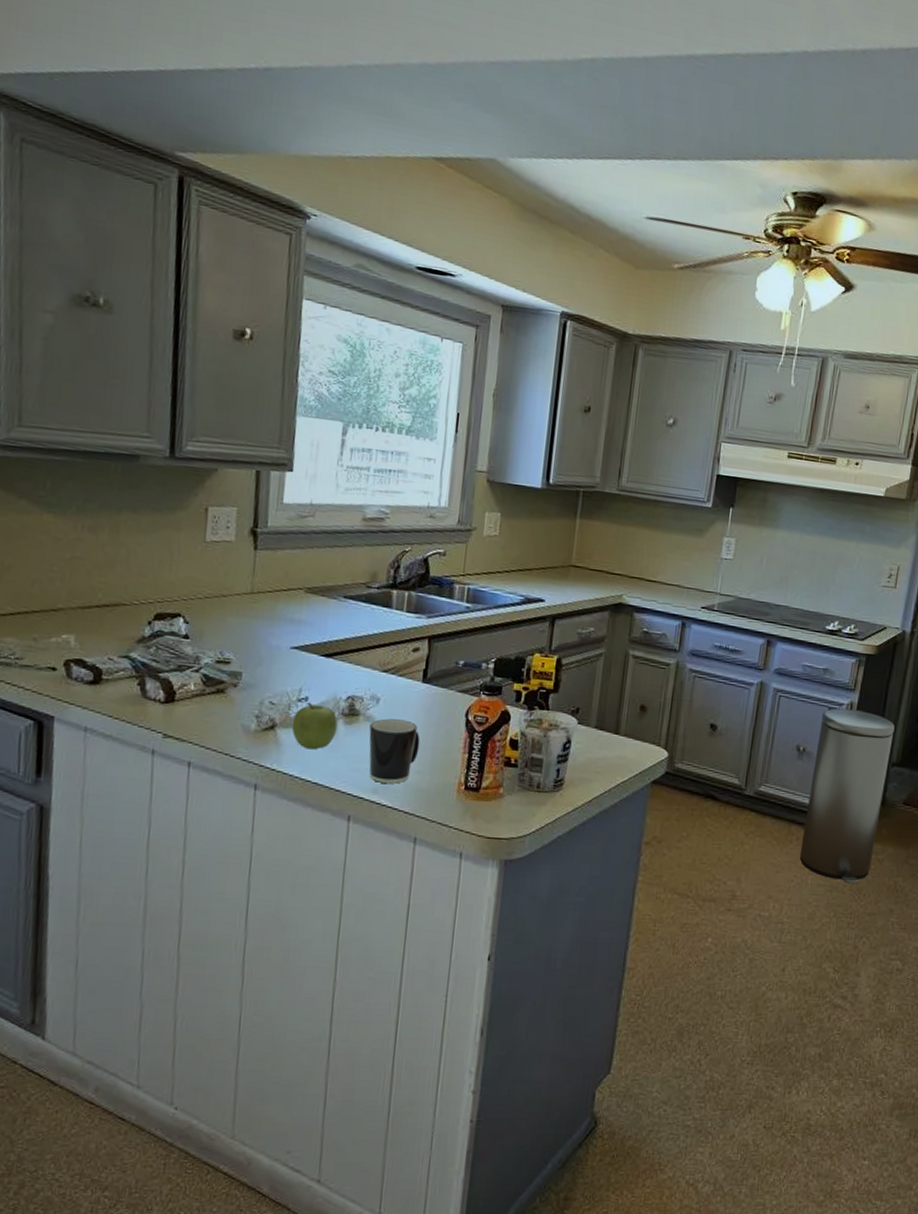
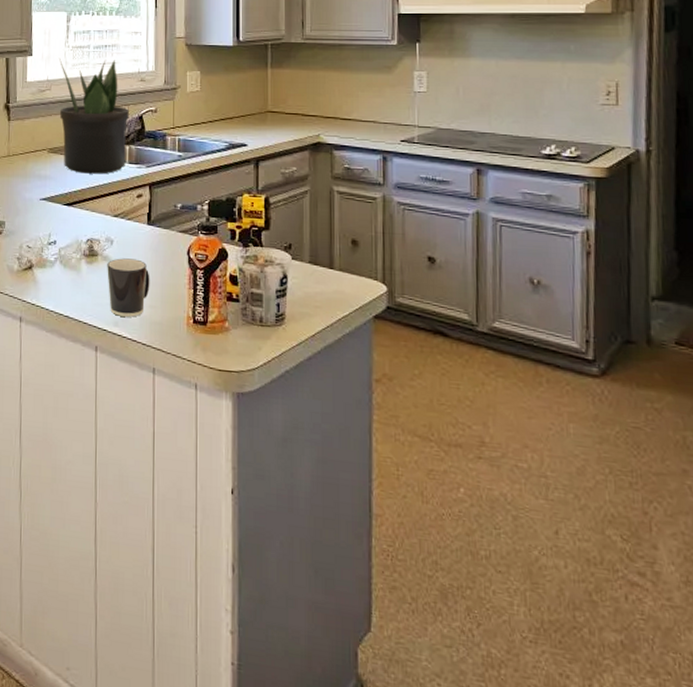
fruit: present [291,702,338,750] -> none [45,245,81,287]
planter: none [324,480,412,623] -> present [59,59,129,174]
pedal bin: present [799,707,895,884] -> none [553,235,648,436]

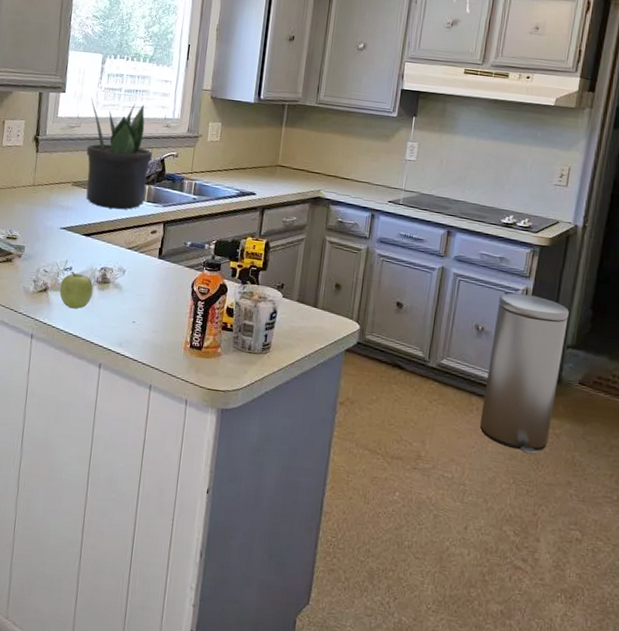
fruit: none [45,245,81,287] -> present [59,271,94,309]
mug: present [107,258,150,317] -> none [116,286,156,340]
pedal bin: none [553,235,648,436] -> present [480,291,569,455]

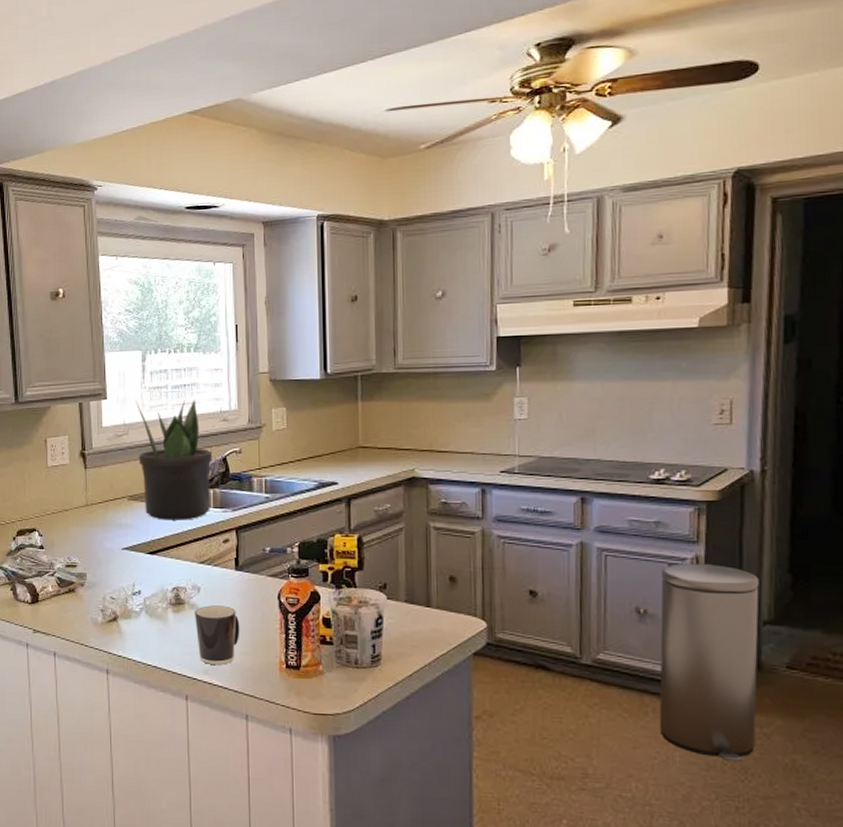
fruit: present [59,271,94,309] -> none [130,595,167,637]
mug: none [116,286,156,340] -> present [195,605,240,665]

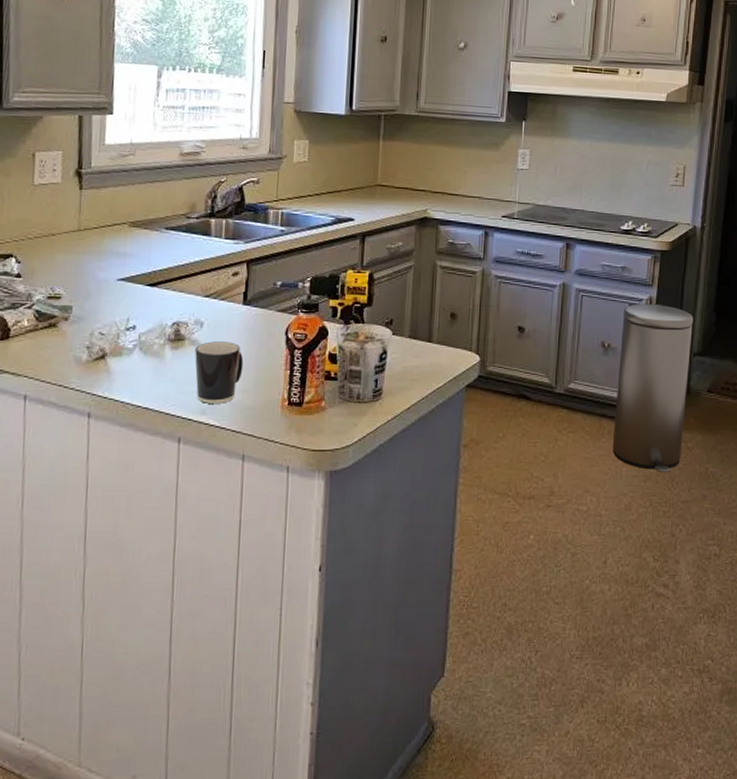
planter: present [136,399,212,520] -> none [144,120,228,251]

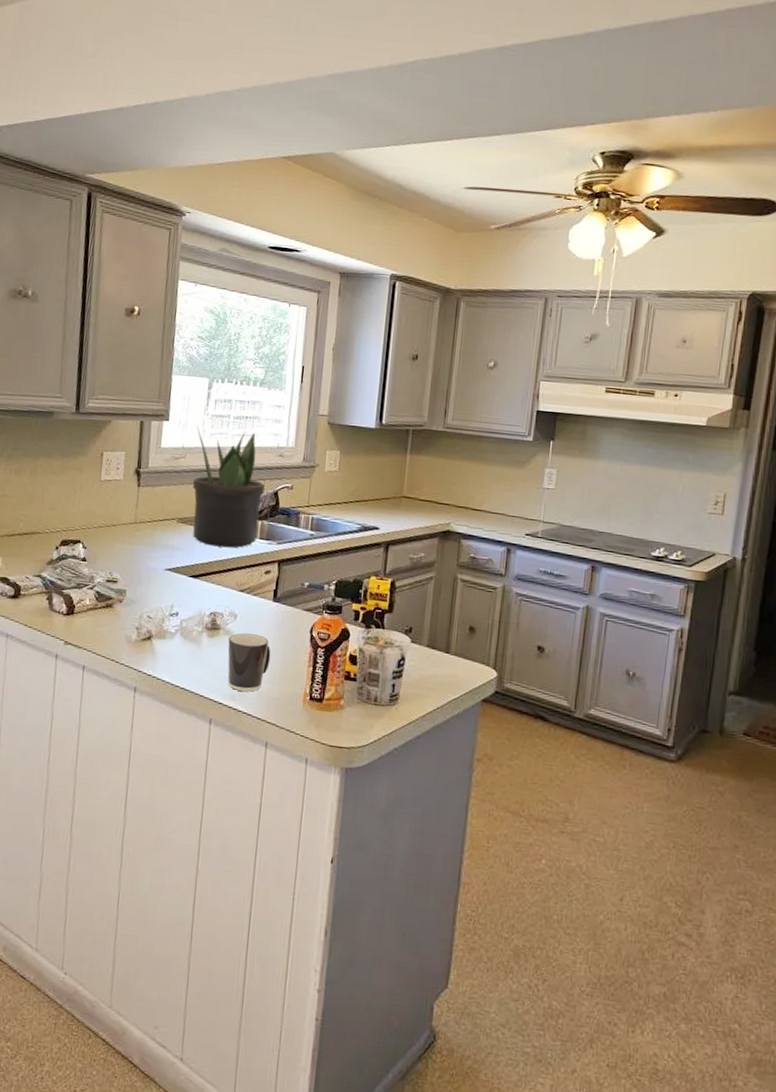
planter: none [144,120,228,251] -> present [192,426,265,548]
pedal bin: present [612,303,693,473] -> none [634,632,730,815]

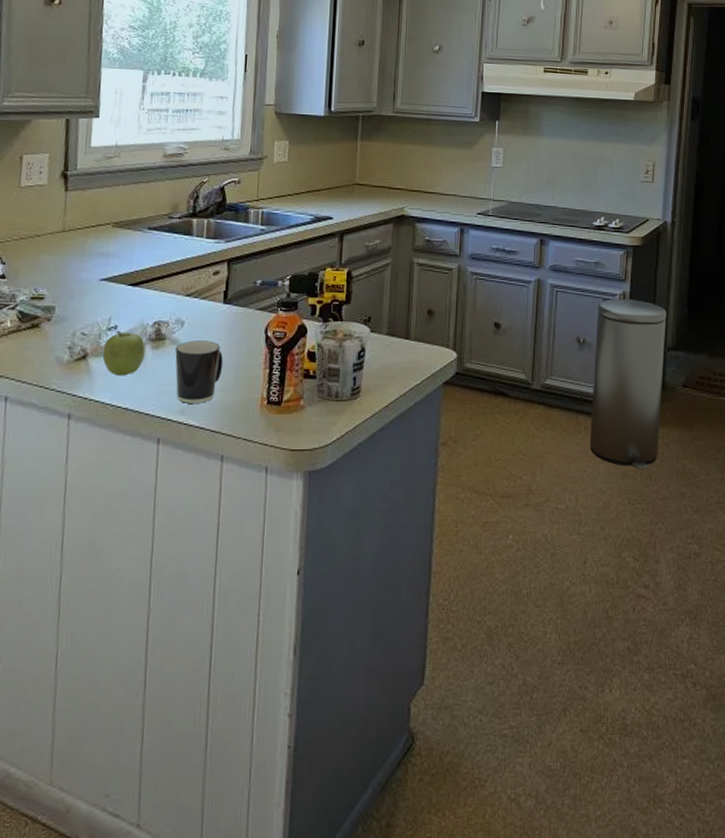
fruit: none [164,616,202,659] -> present [102,330,146,376]
planter: present [192,426,265,548] -> none [128,122,210,251]
pedal bin: none [634,632,730,815] -> present [589,298,666,470]

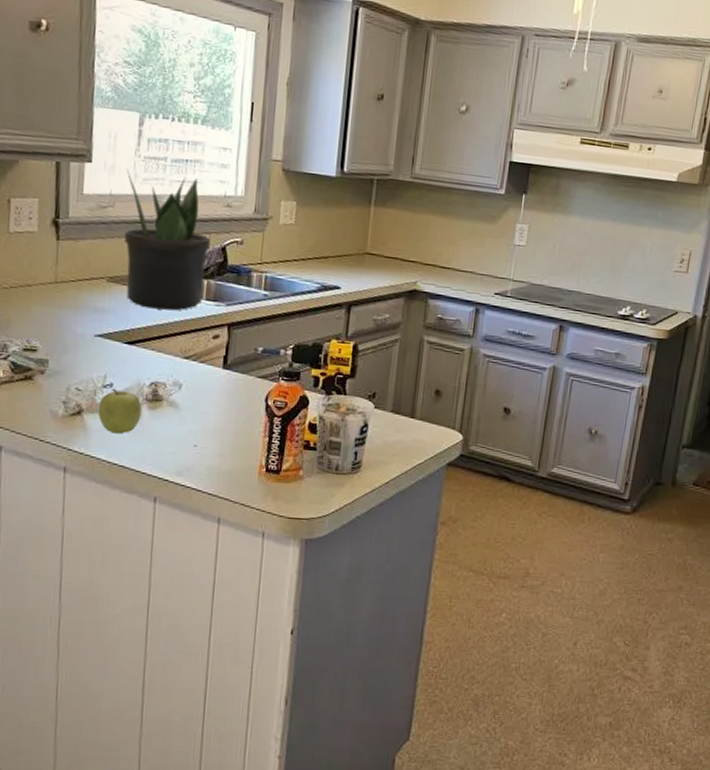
planter: none [128,122,210,251] -> present [124,170,210,311]
mug: present [175,340,224,403] -> none [172,404,222,466]
pedal bin: present [589,298,666,470] -> none [591,390,686,562]

